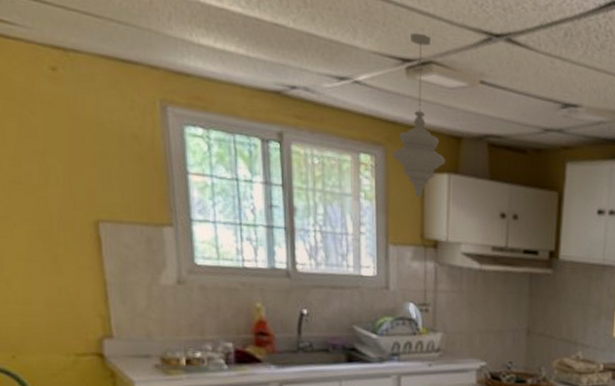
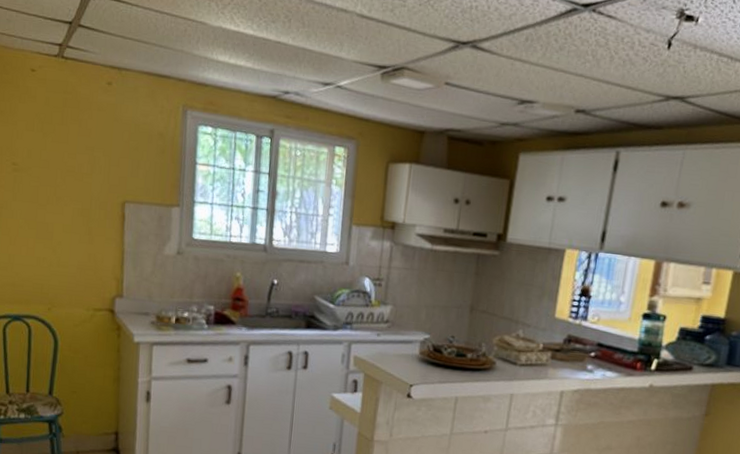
pendant light: present [392,32,446,198] -> none [362,44,409,185]

